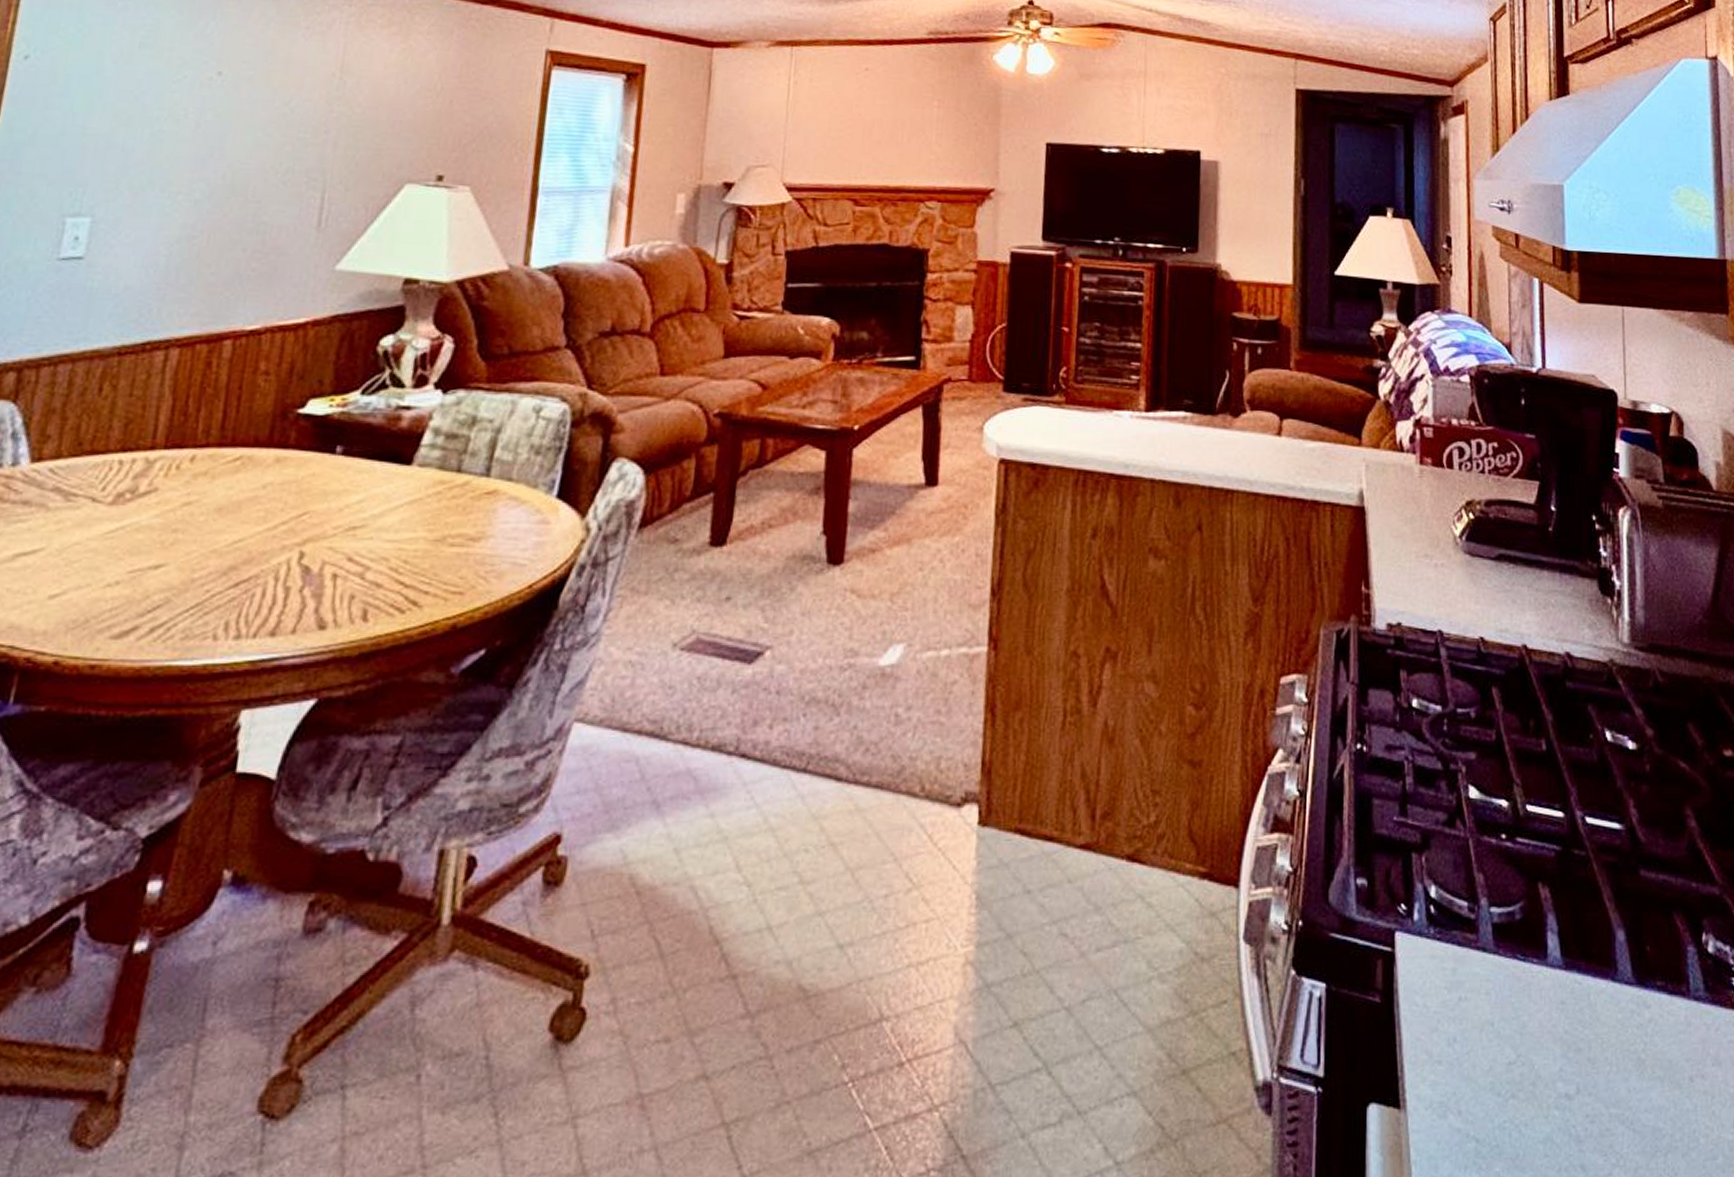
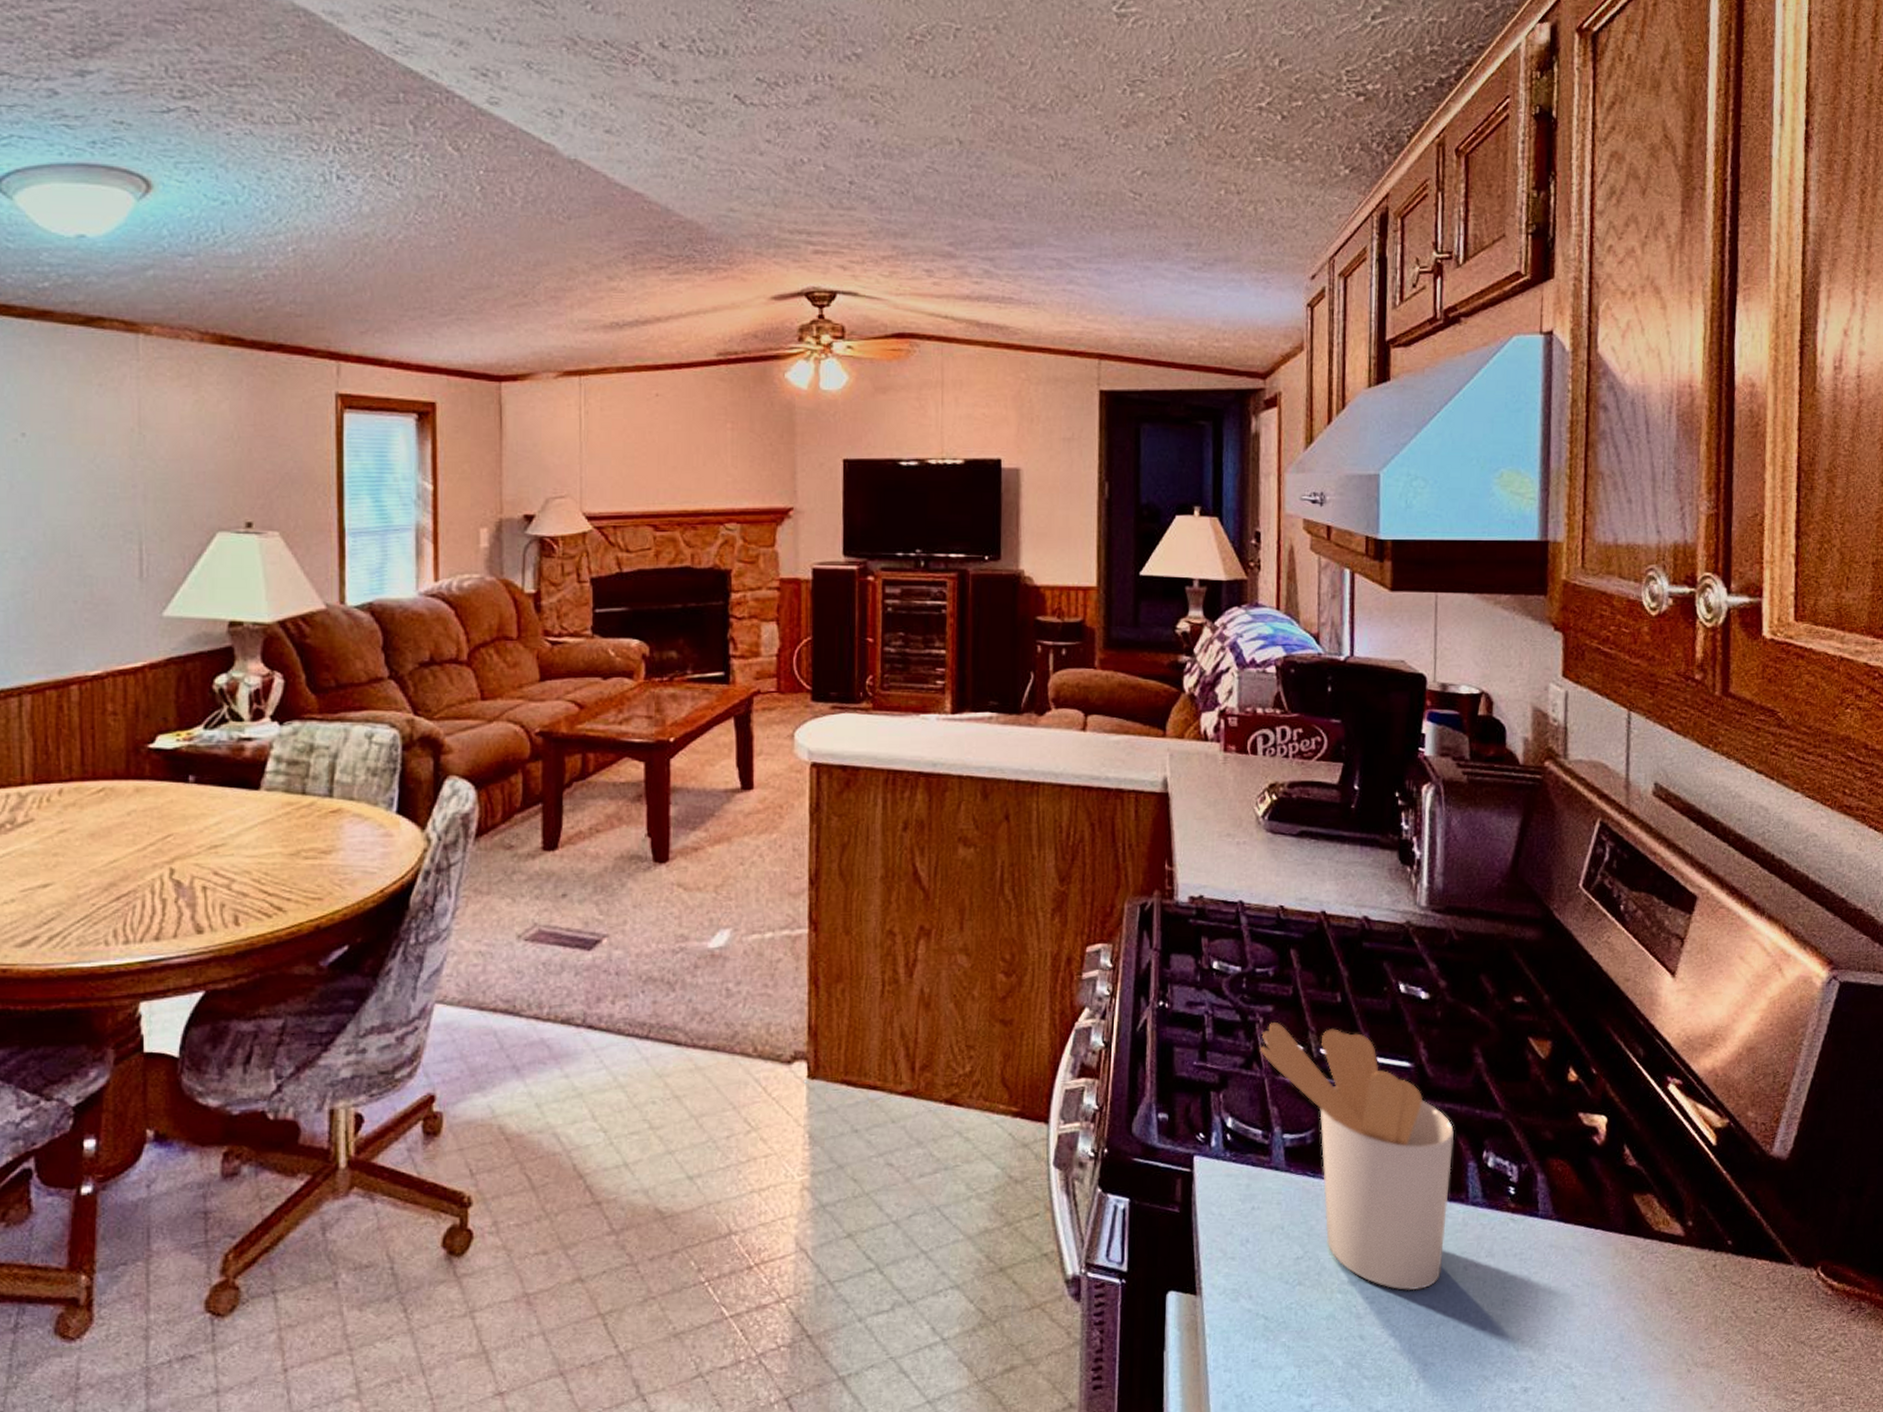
utensil holder: none [1464,771,1670,1108] -> present [1261,1021,1454,1291]

